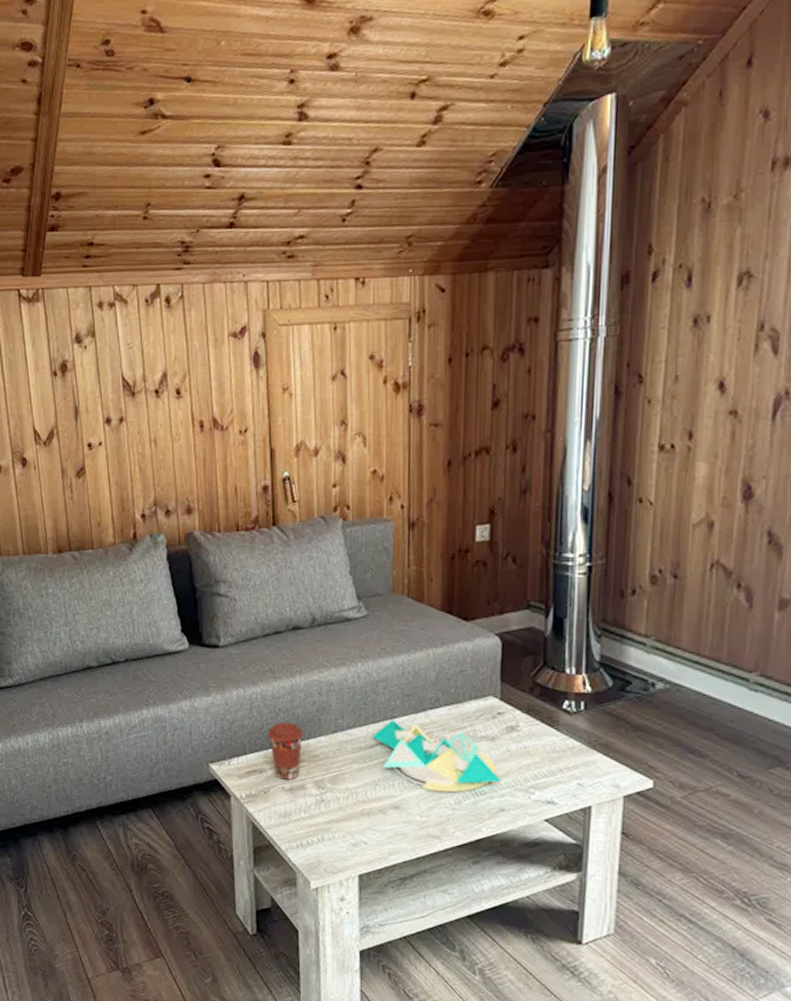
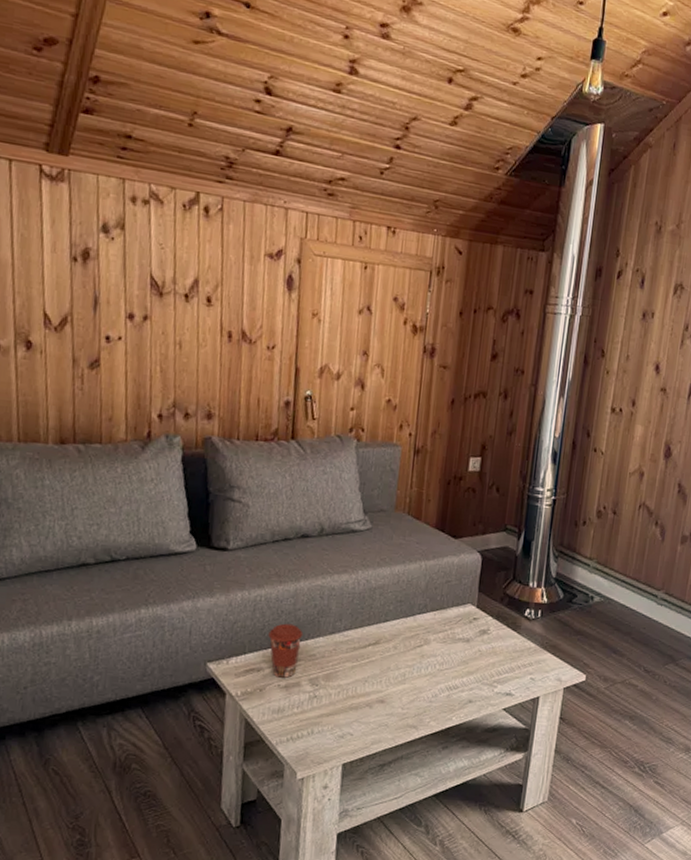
board game: present [371,719,502,793] -> none [365,623,472,688]

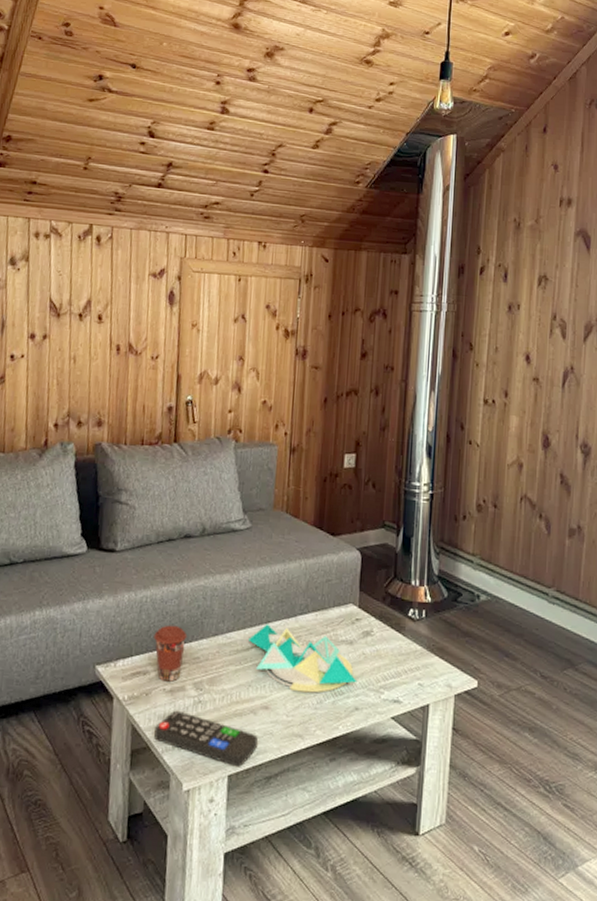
remote control: none [268,705,373,756] -> present [154,710,258,767]
board game: none [365,623,472,688] -> present [247,624,358,693]

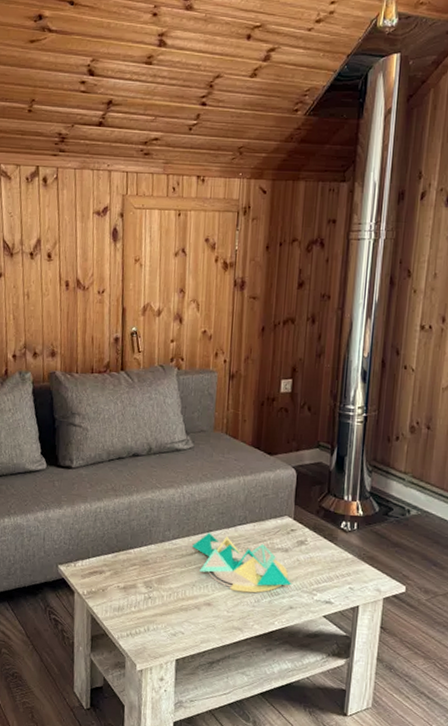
coffee cup: present [154,625,188,682] -> none [108,532,138,580]
remote control: present [154,710,258,767] -> none [111,604,202,653]

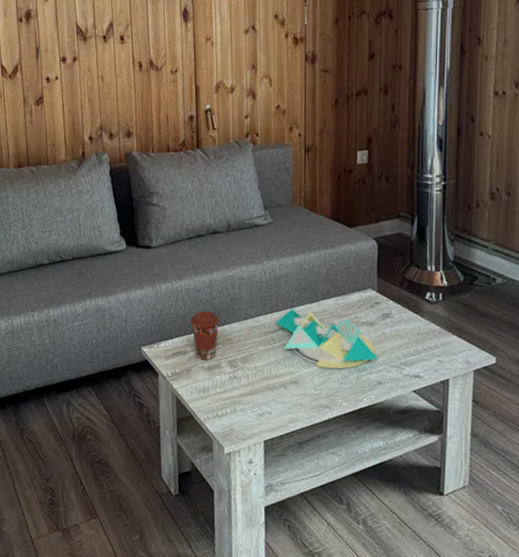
coffee cup: none [108,532,138,580] -> present [190,311,220,360]

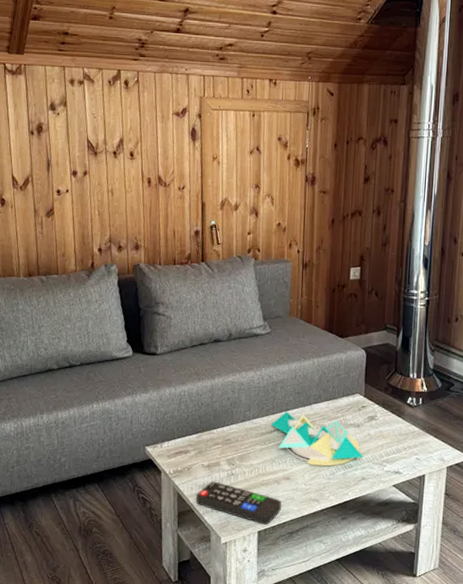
coffee cup: present [190,311,220,360] -> none [192,413,220,459]
remote control: none [196,384,289,434] -> present [196,481,281,525]

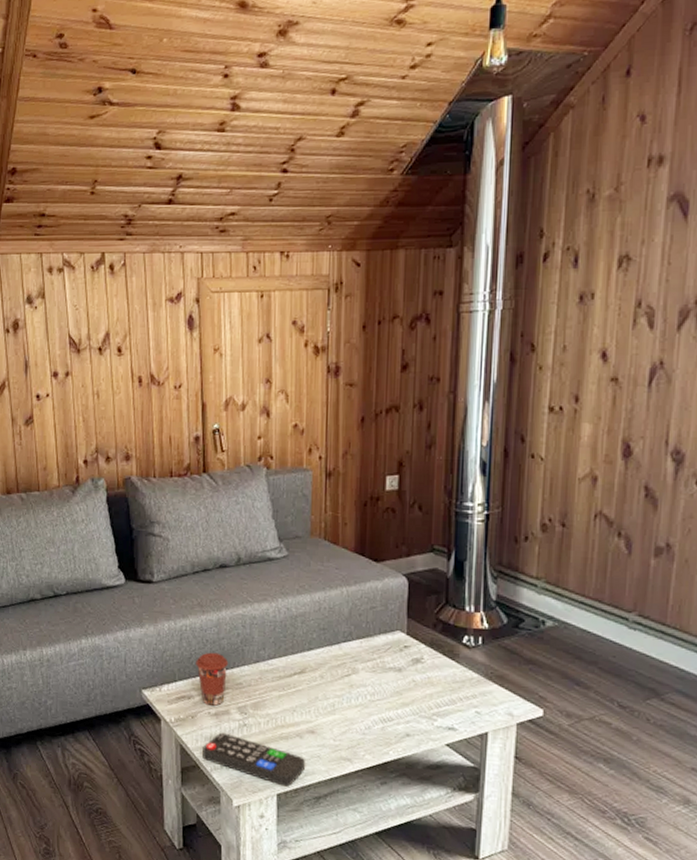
coffee cup: none [192,413,220,459] -> present [196,652,229,706]
board game: present [270,411,364,467] -> none [290,651,408,719]

